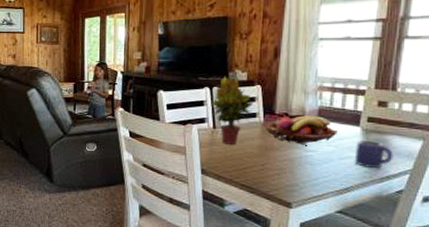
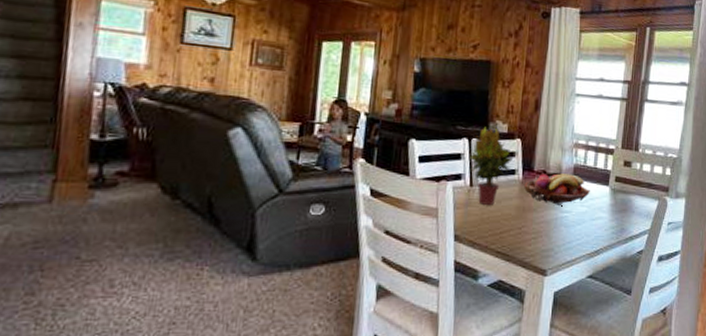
mug: present [354,141,394,168] -> none [603,201,636,228]

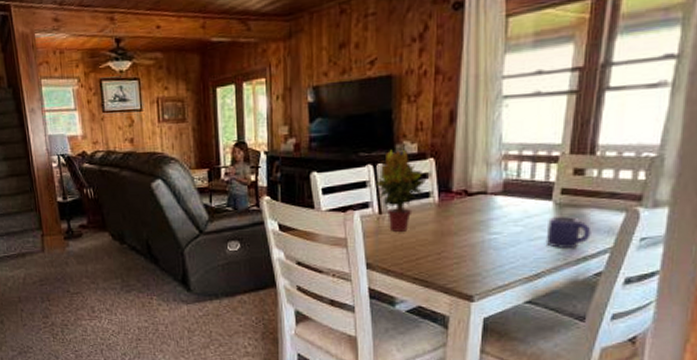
fruit basket: present [524,173,590,205] -> none [441,191,526,227]
mug: none [603,201,636,228] -> present [545,217,591,248]

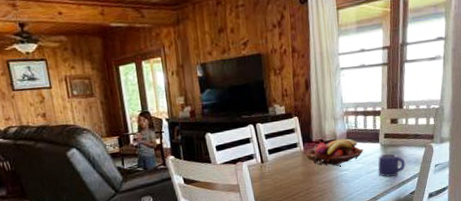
potted plant: present [376,149,427,232] -> none [257,112,294,176]
fruit basket: none [441,191,526,227] -> present [306,138,363,166]

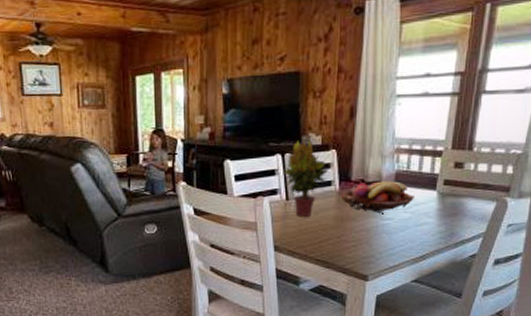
potted plant: none [257,112,294,176] -> present [284,141,329,217]
mug: present [378,154,406,177] -> none [430,205,468,233]

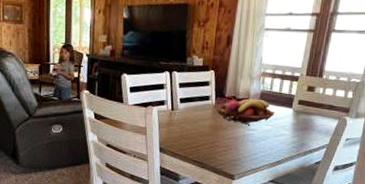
potted plant: present [284,141,329,217] -> none [170,61,208,125]

